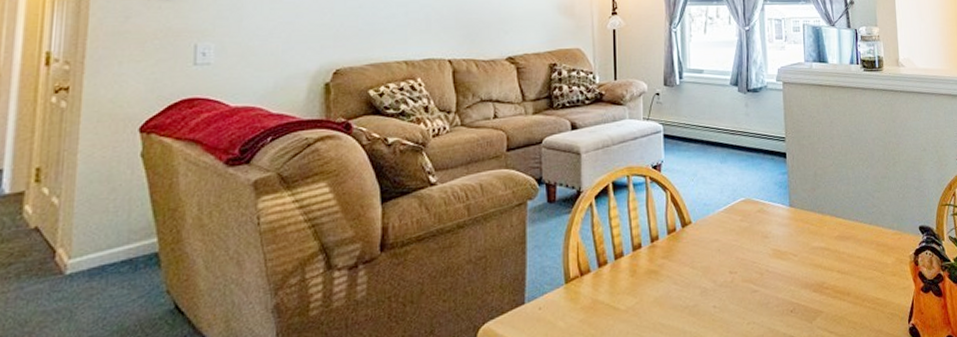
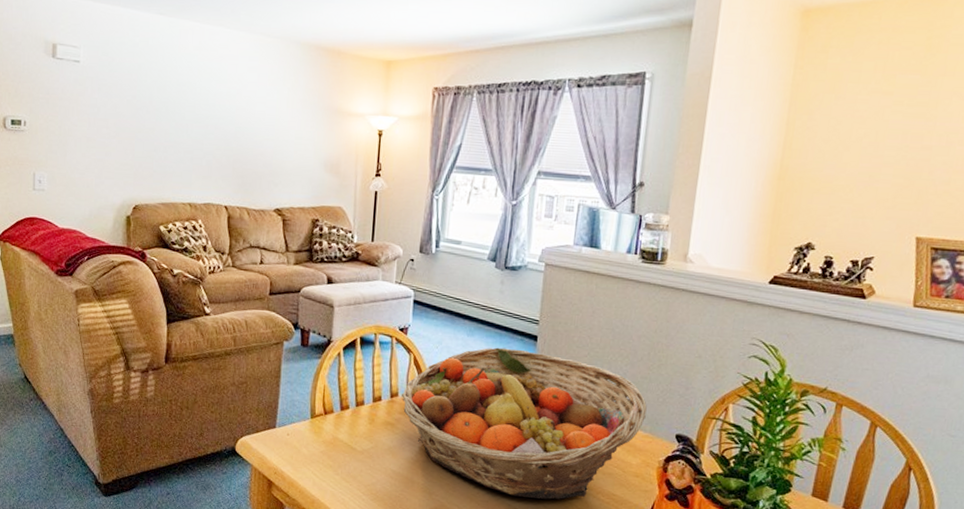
fruit basket: none [663,168,892,323] -> present [402,347,647,500]

